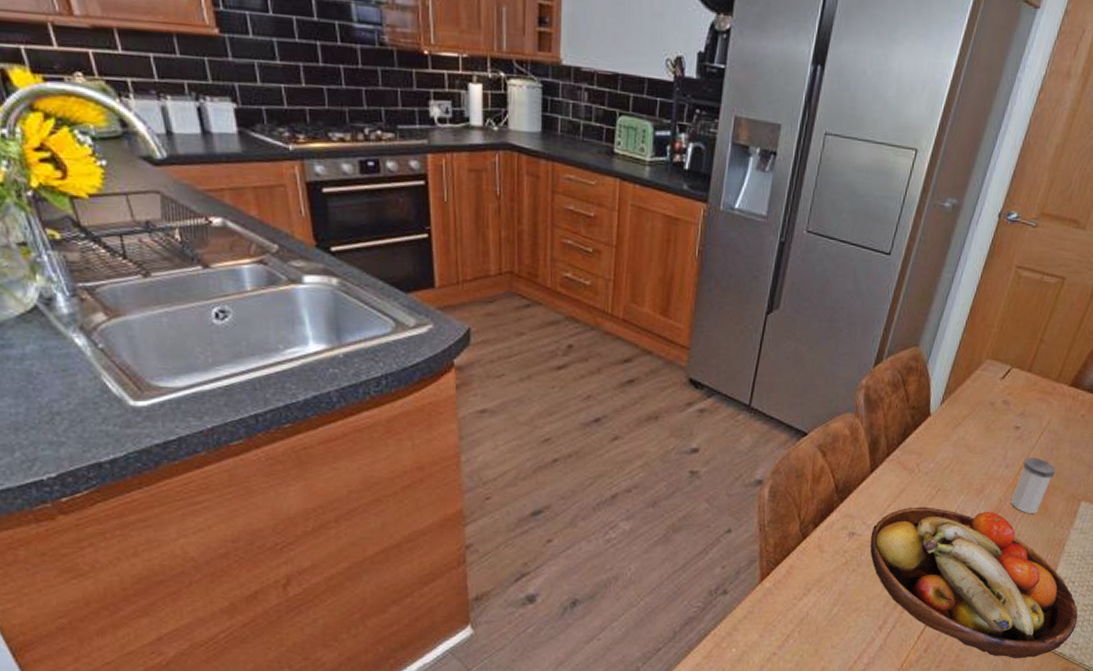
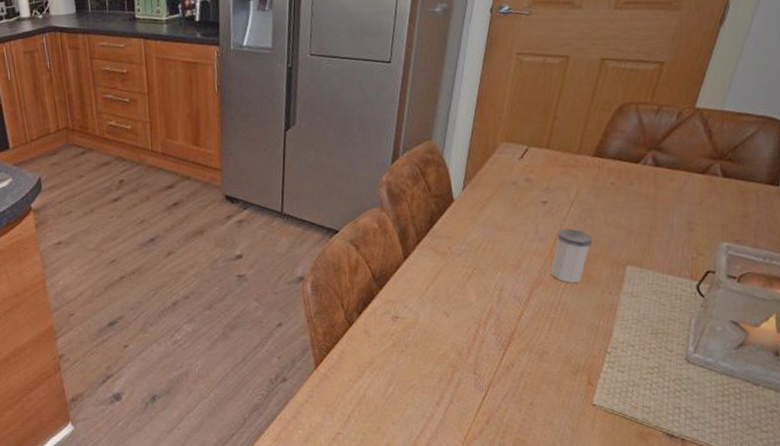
fruit bowl: present [870,507,1078,659] -> none [414,284,645,426]

